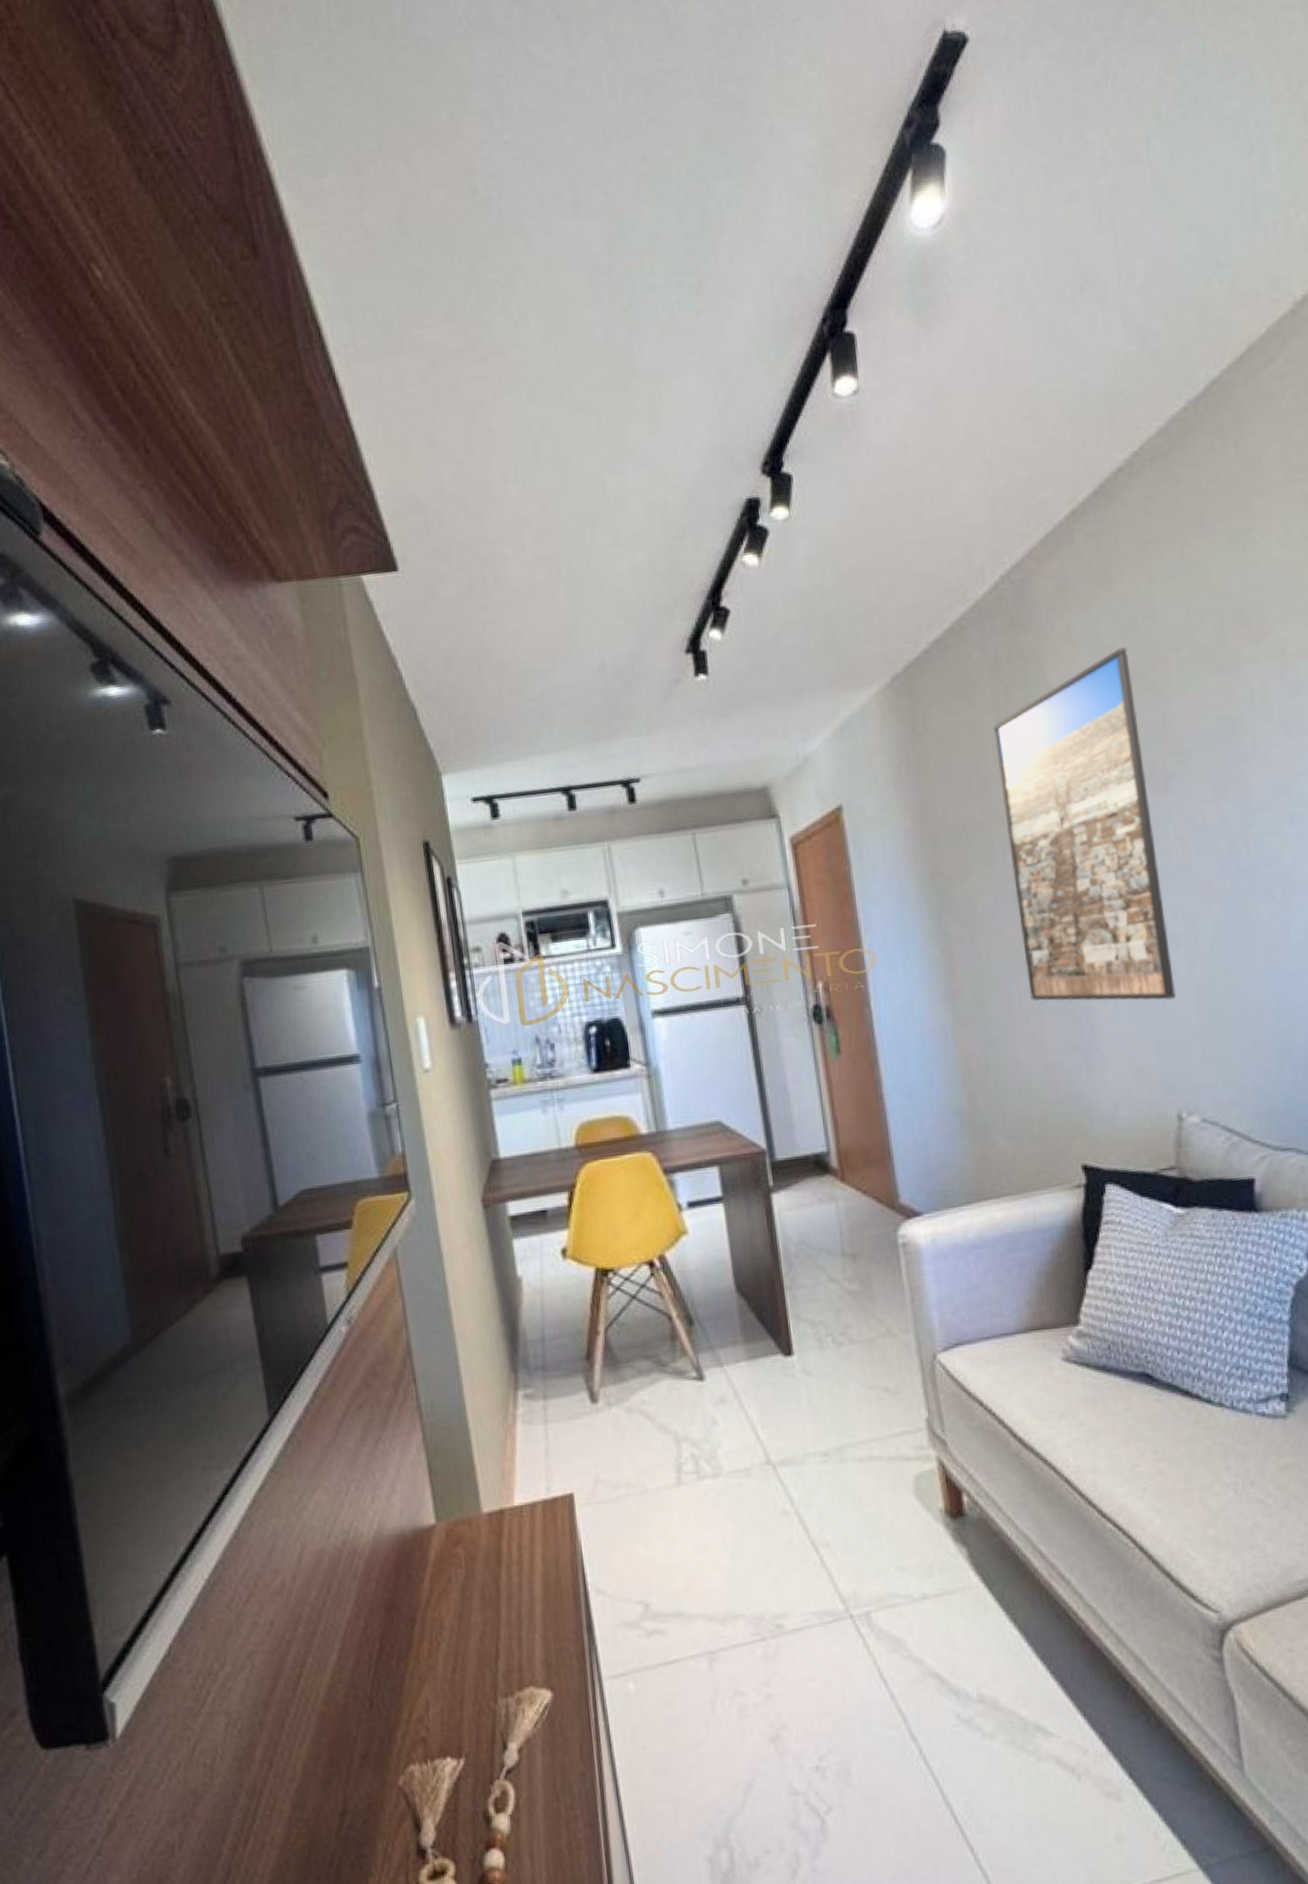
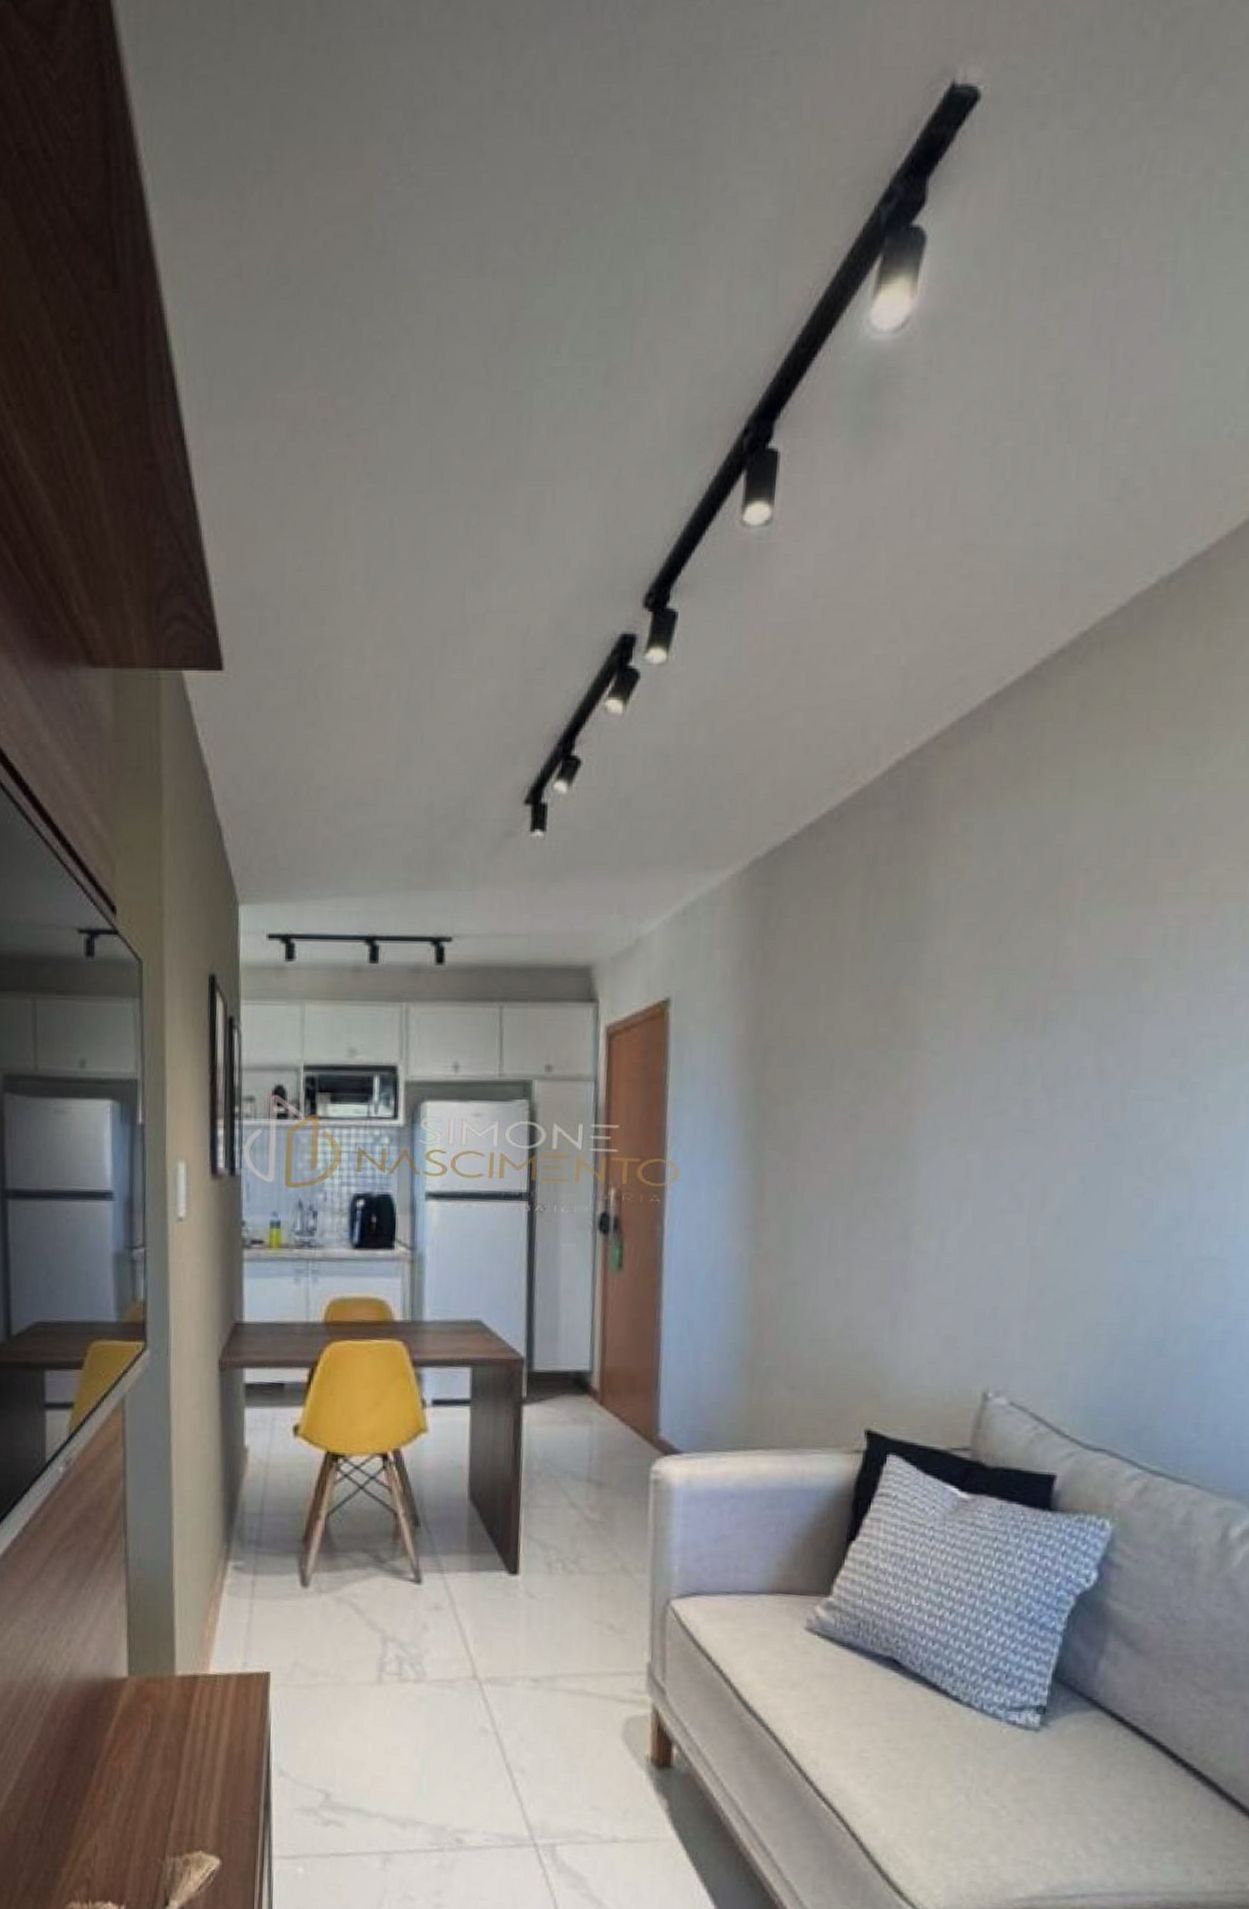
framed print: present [993,647,1177,1001] -> none [842,861,1029,1267]

